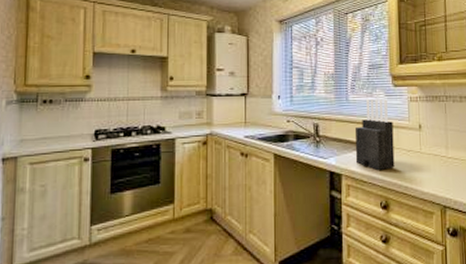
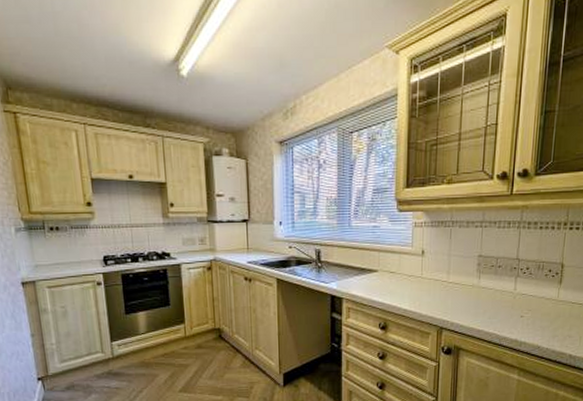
knife block: present [355,98,395,170] -> none [356,224,396,294]

